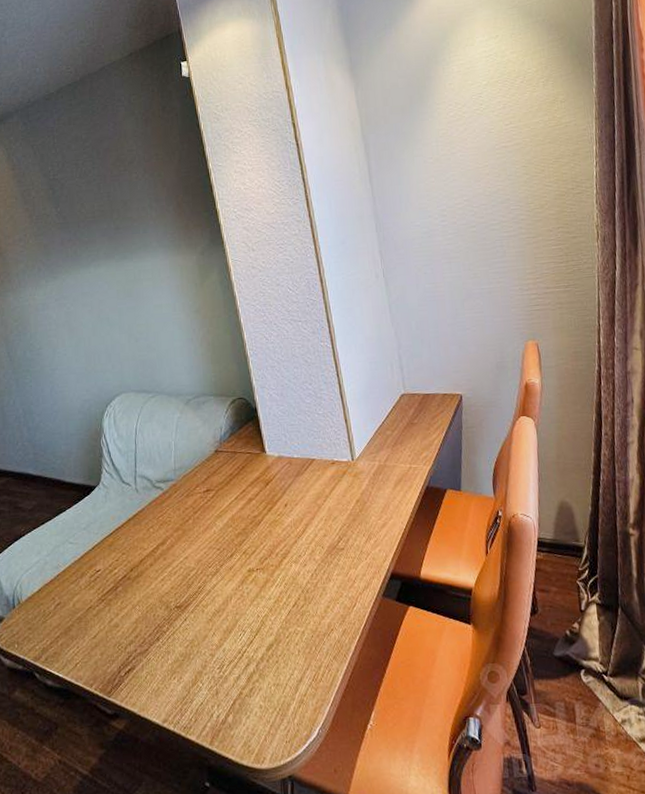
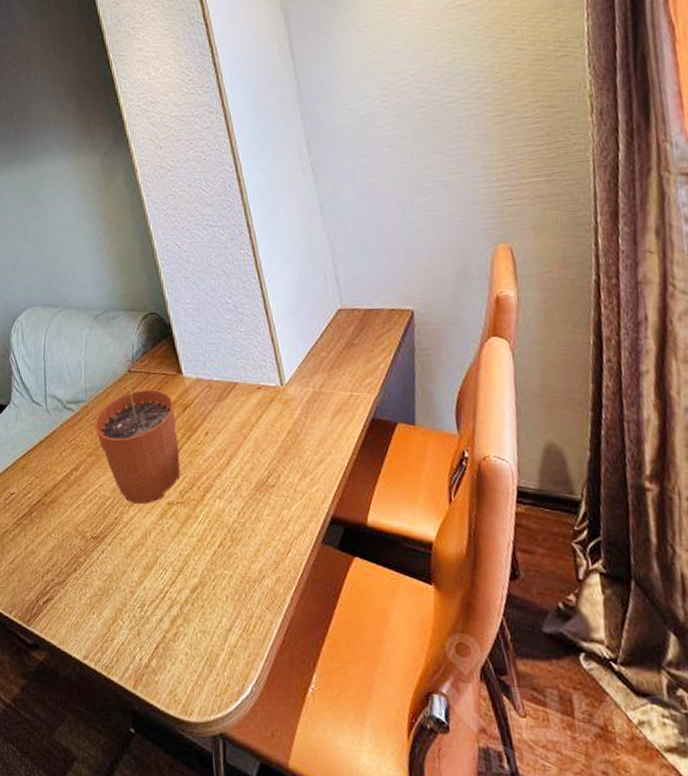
plant pot: none [182,450,261,573] -> present [94,370,180,505]

